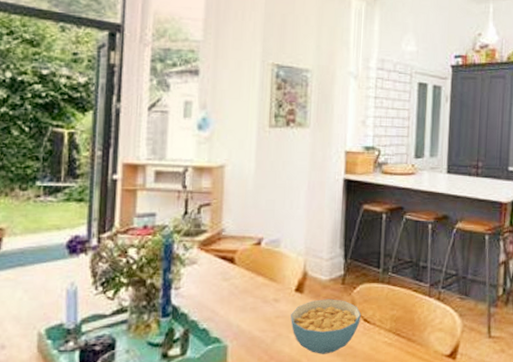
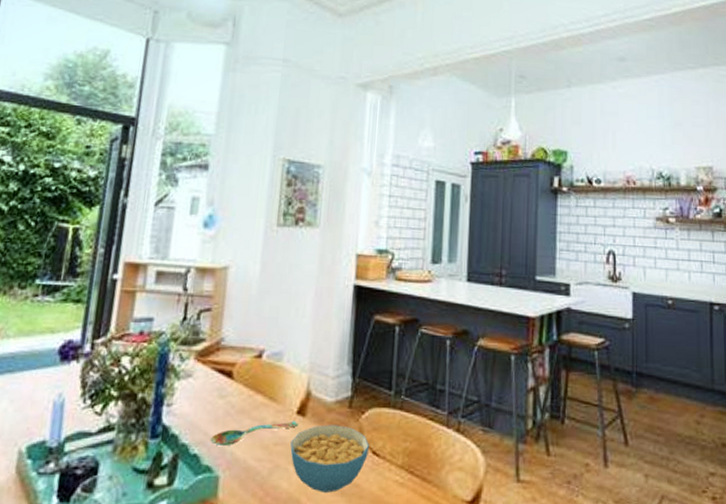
spoon: none [217,297,297,320] -> present [210,421,298,445]

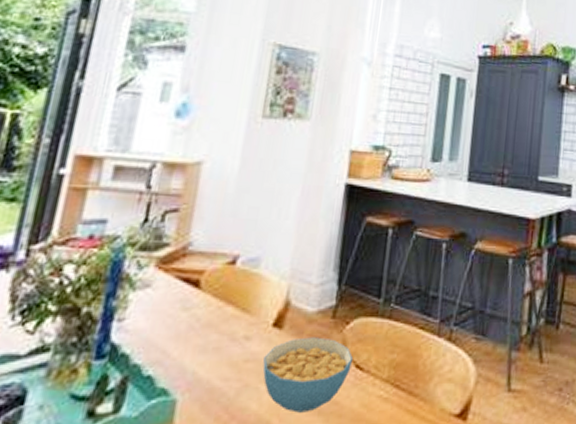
spoon: present [210,421,298,445] -> none [168,334,273,364]

